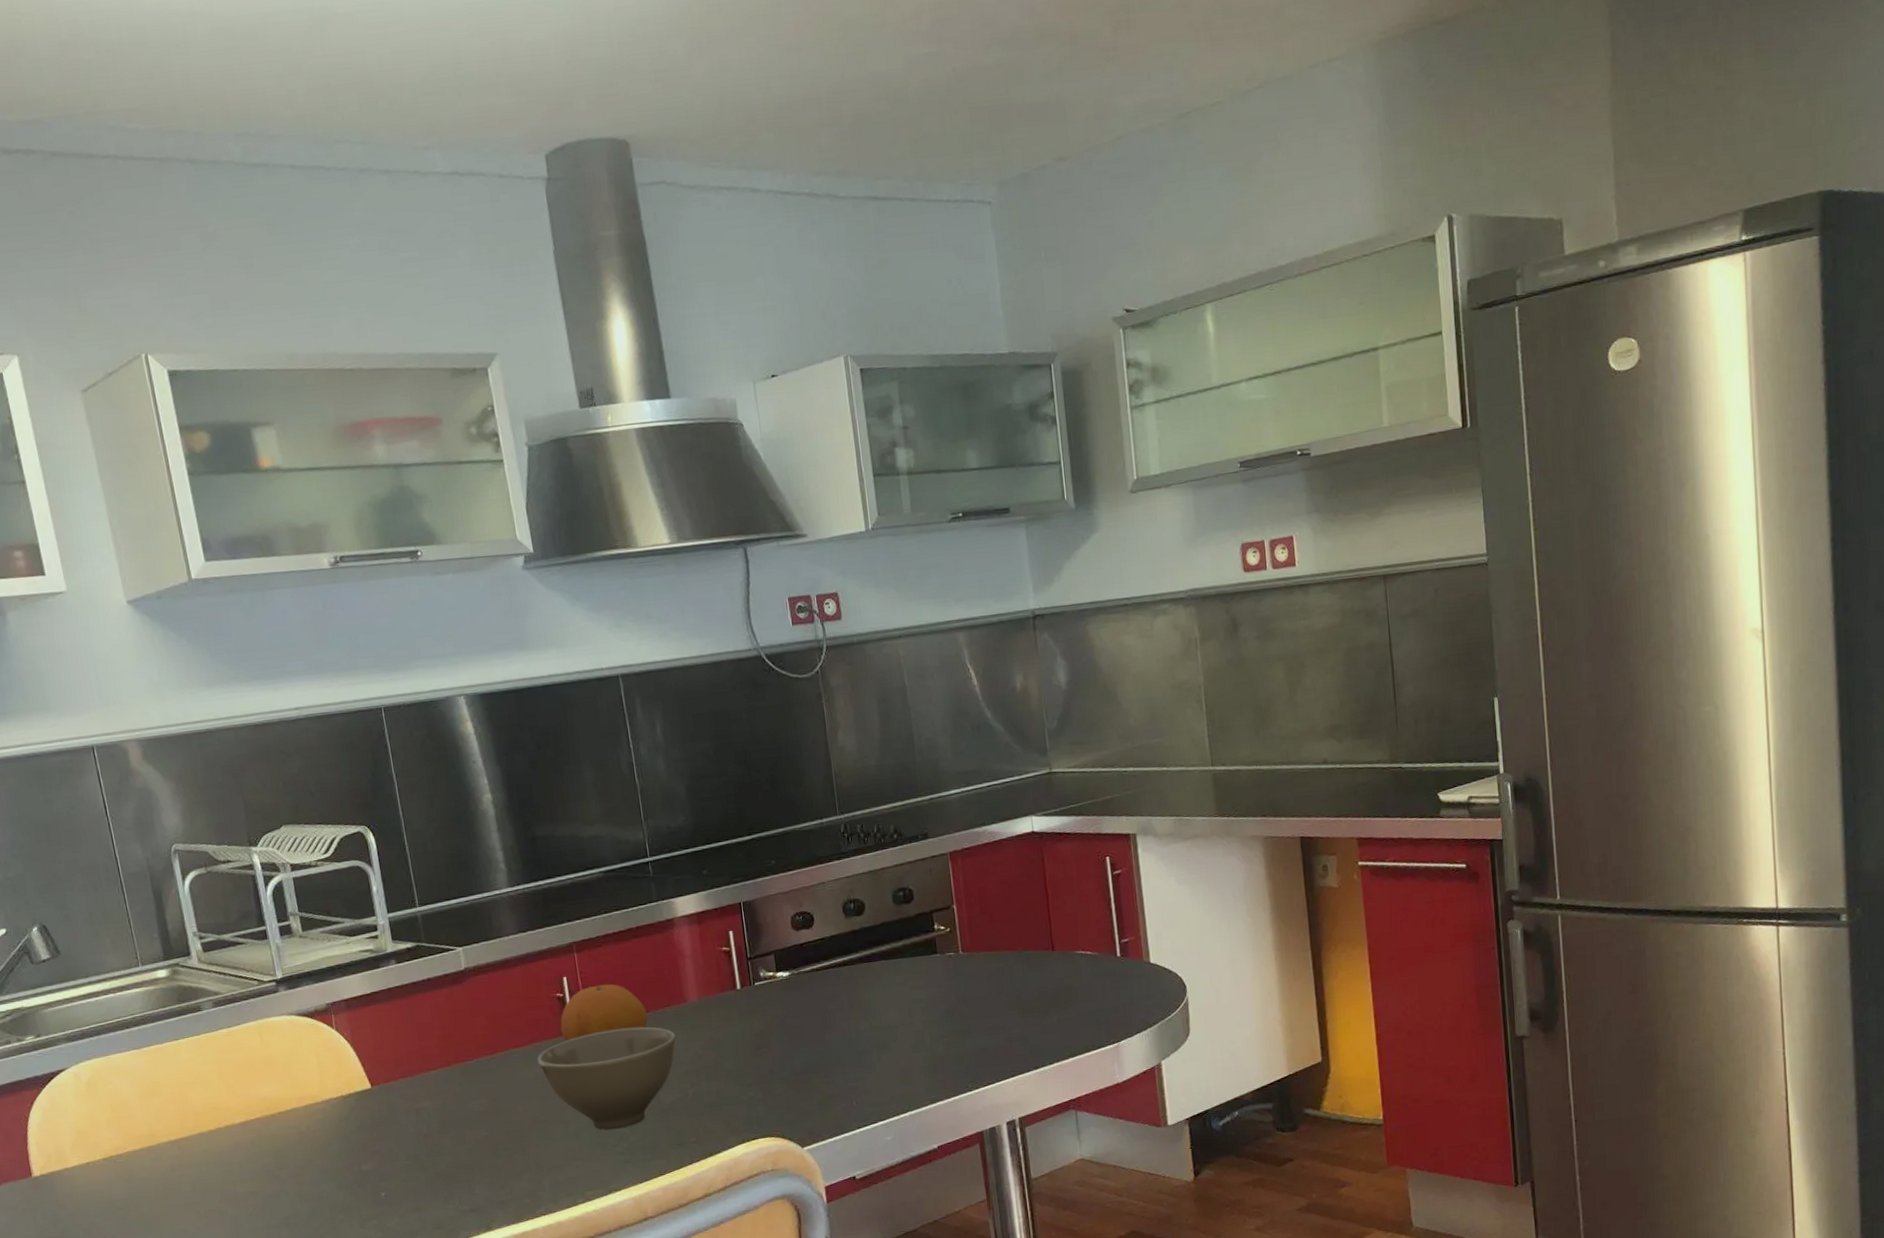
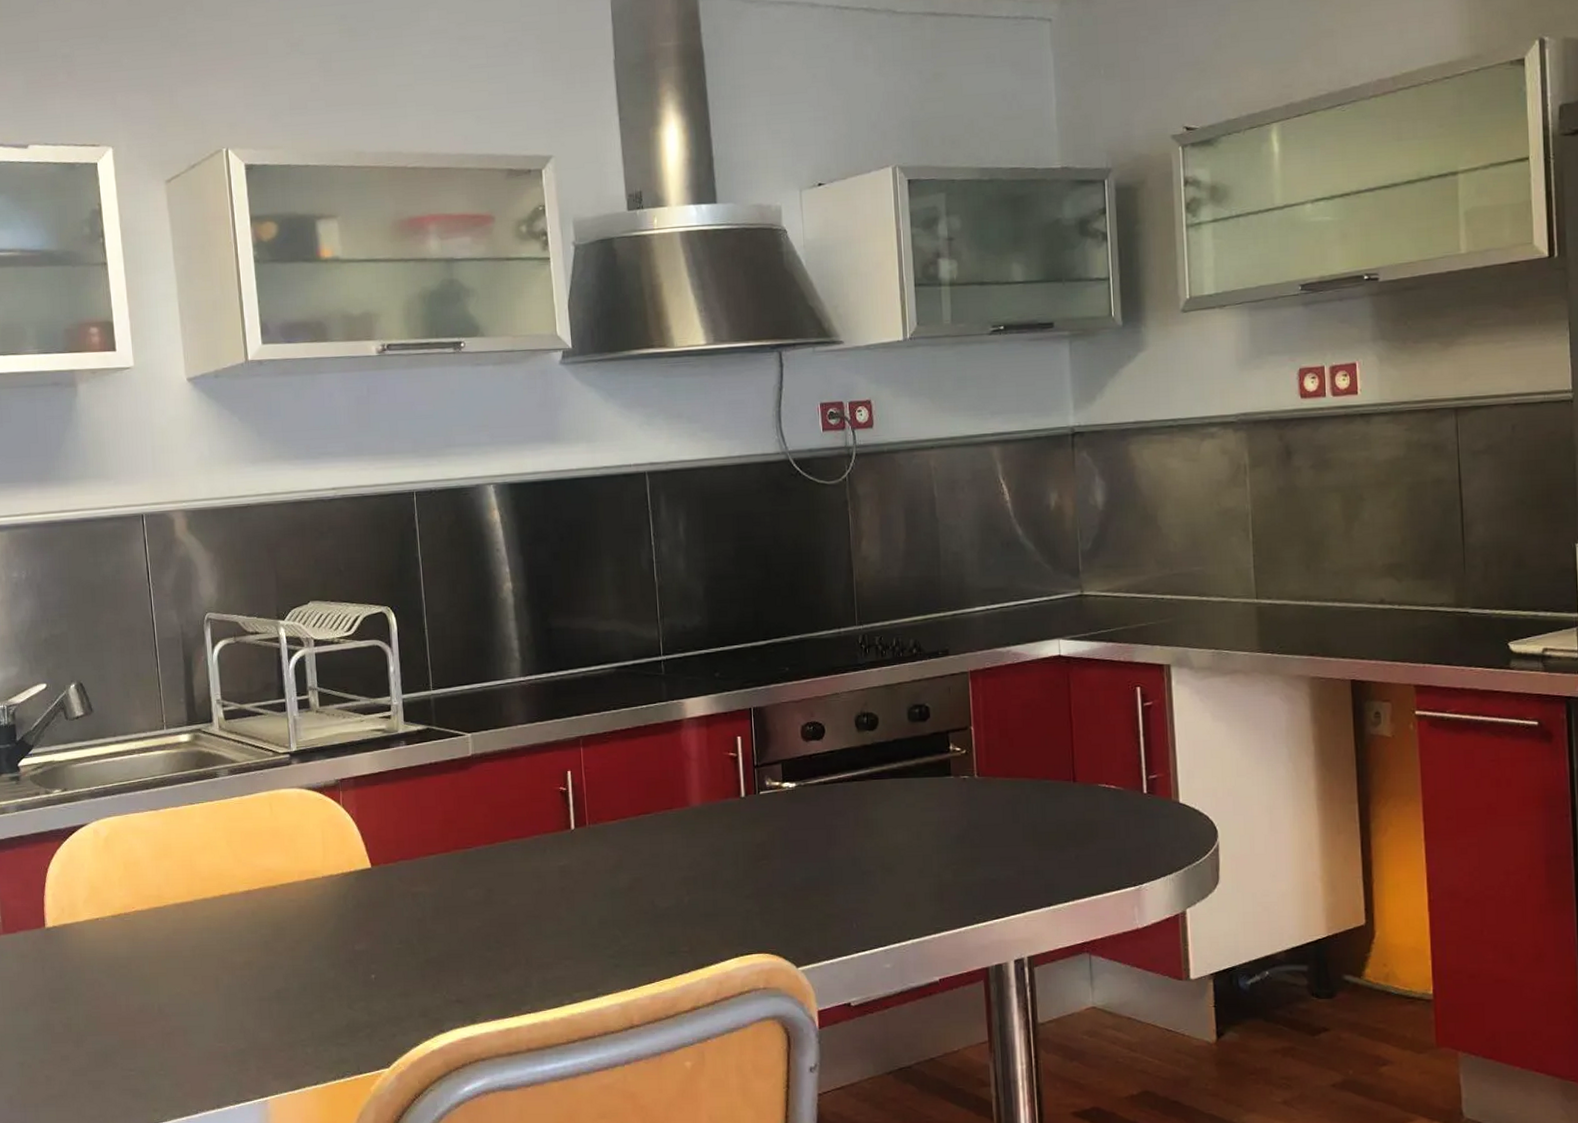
bowl: present [537,1026,676,1130] -> none [535,828,676,932]
fruit: present [560,984,648,1042] -> none [561,781,649,837]

